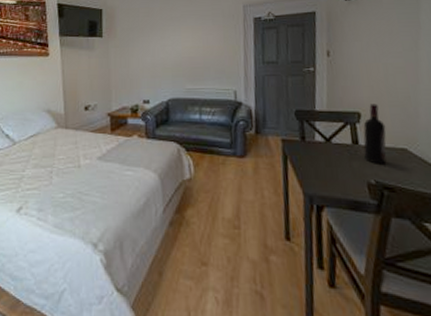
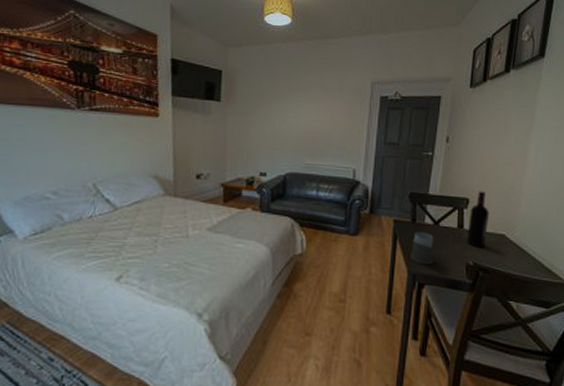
mug: none [304,149,330,186] -> present [410,231,435,265]

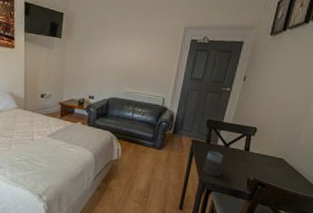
wine bottle: present [467,191,489,248] -> none [251,122,273,168]

